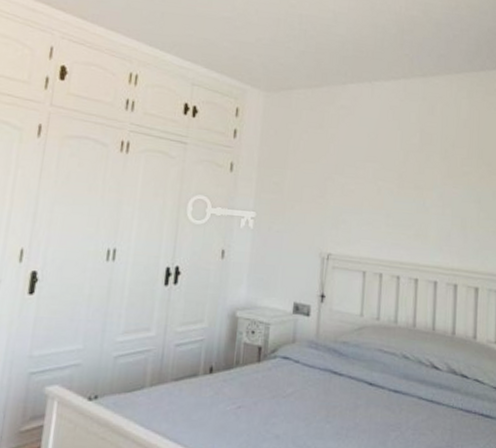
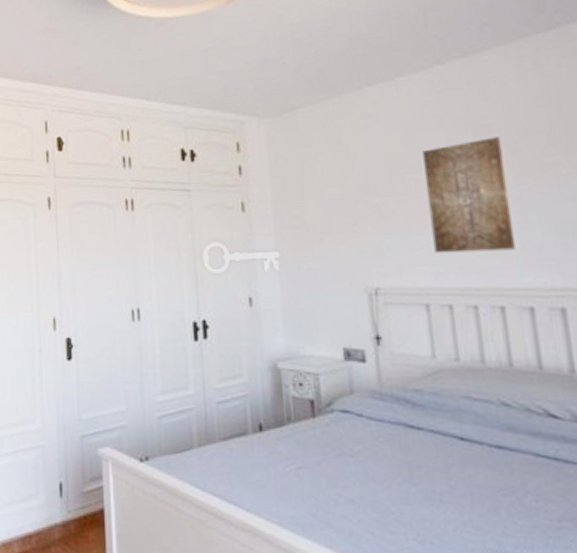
wall art: none [377,144,437,235] -> present [422,136,517,254]

